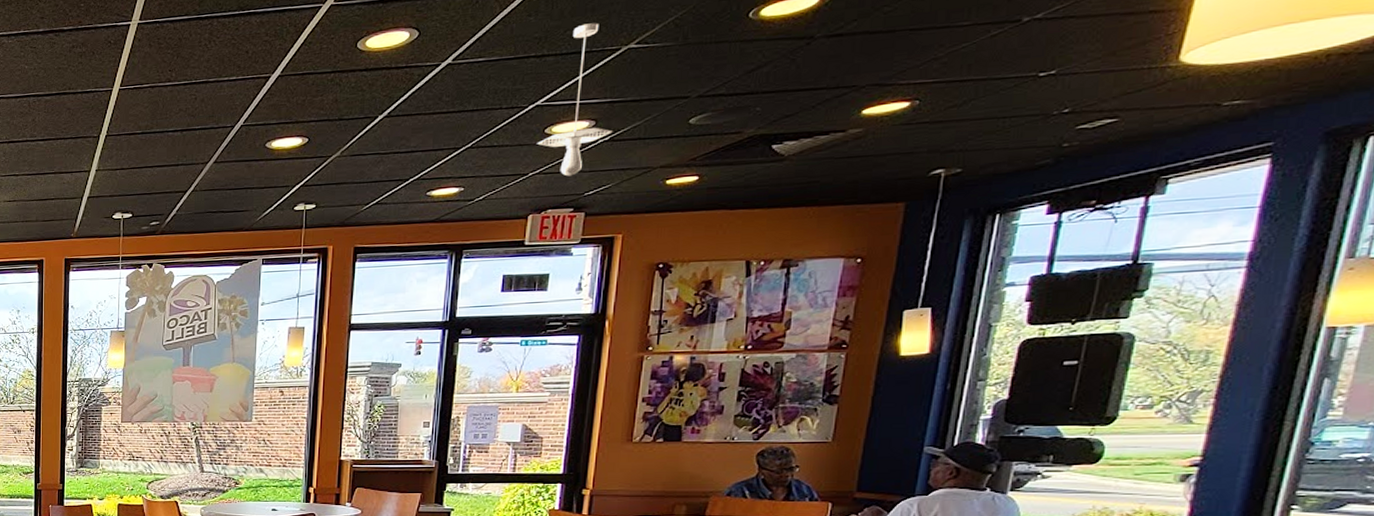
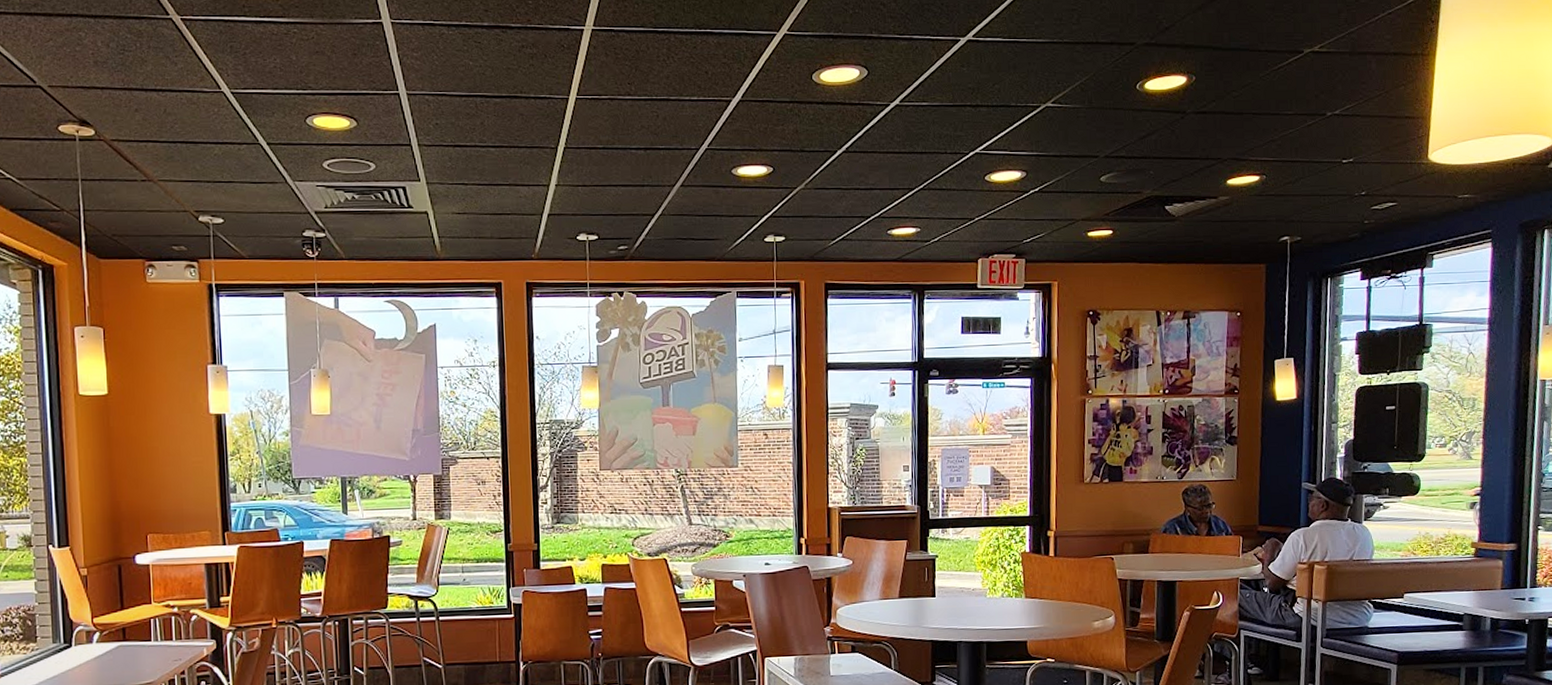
pendant light: present [537,23,613,176] -> none [979,80,1041,223]

